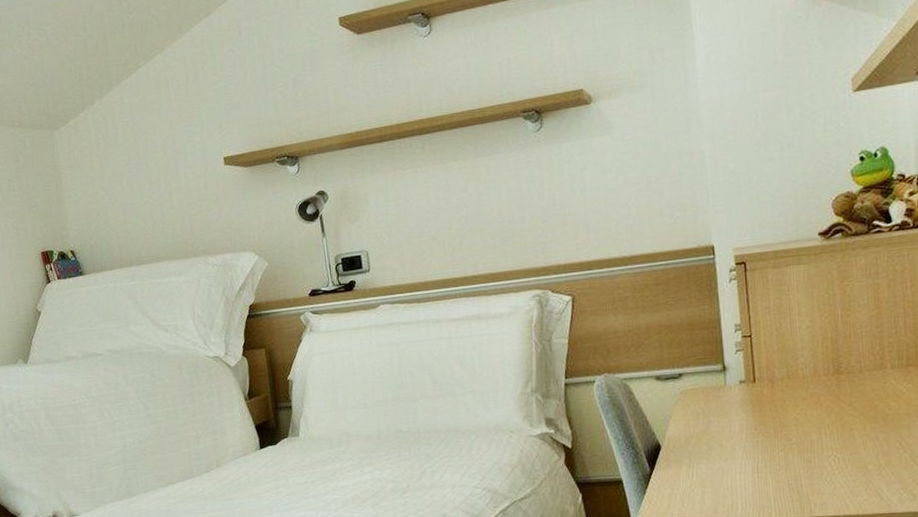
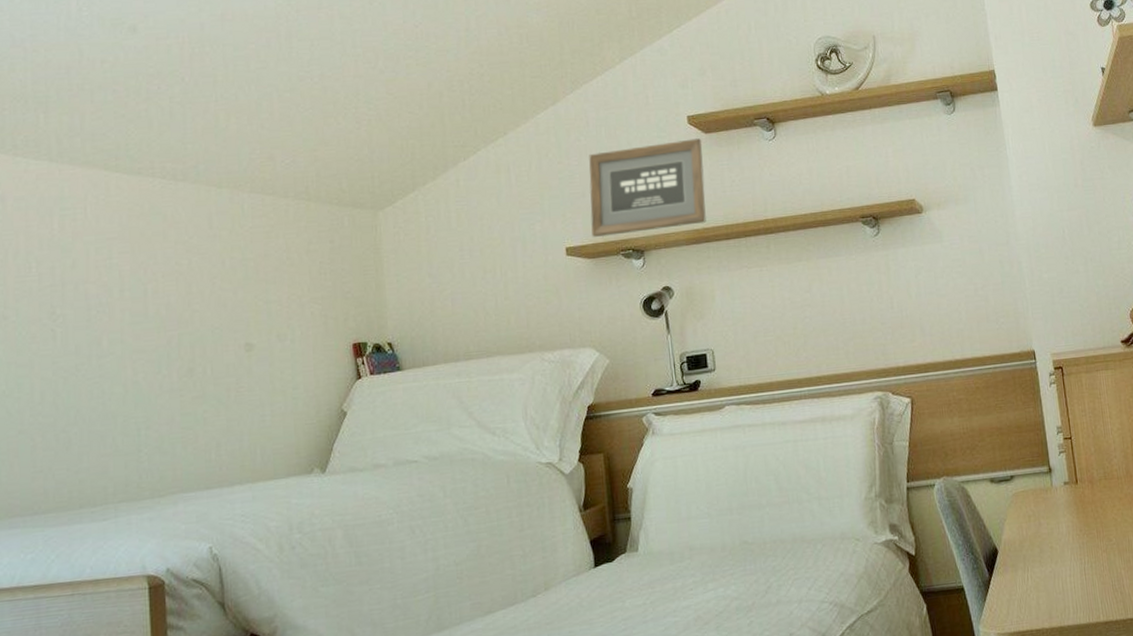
picture frame: none [242,39,360,146] -> present [589,138,706,238]

